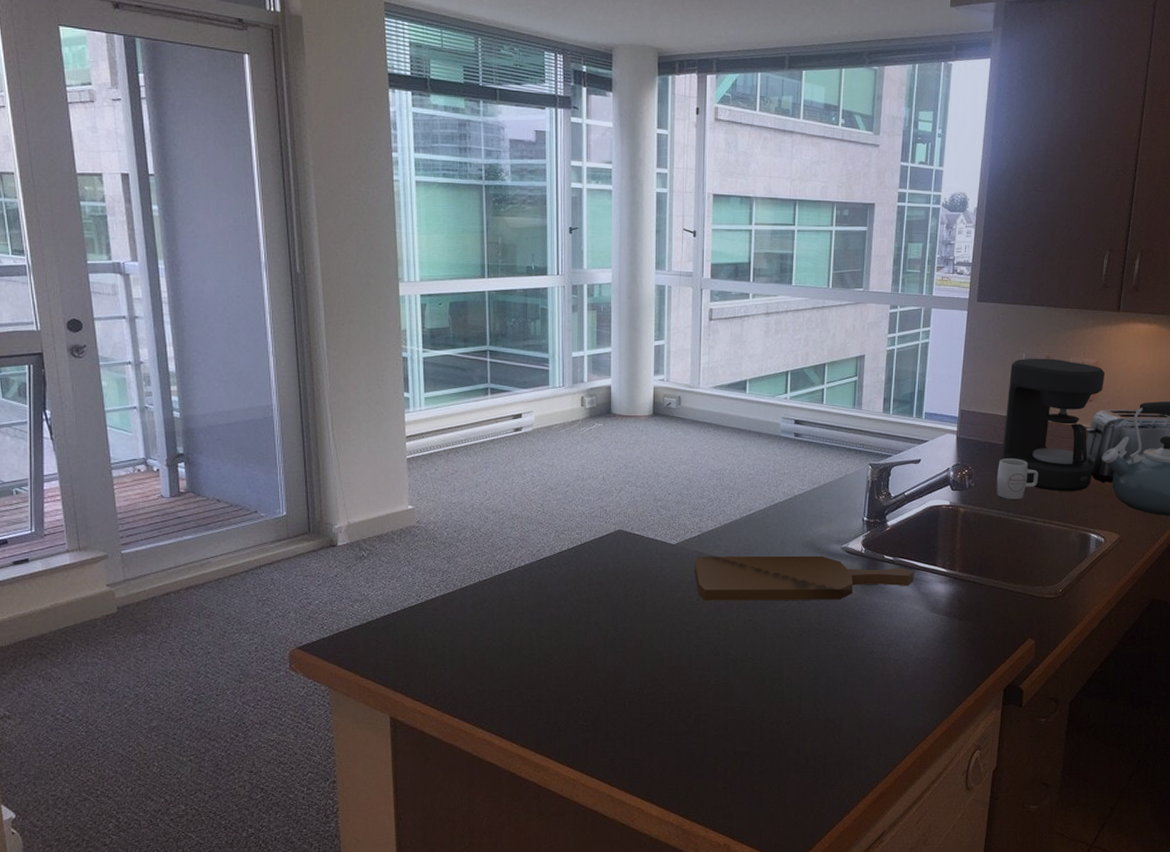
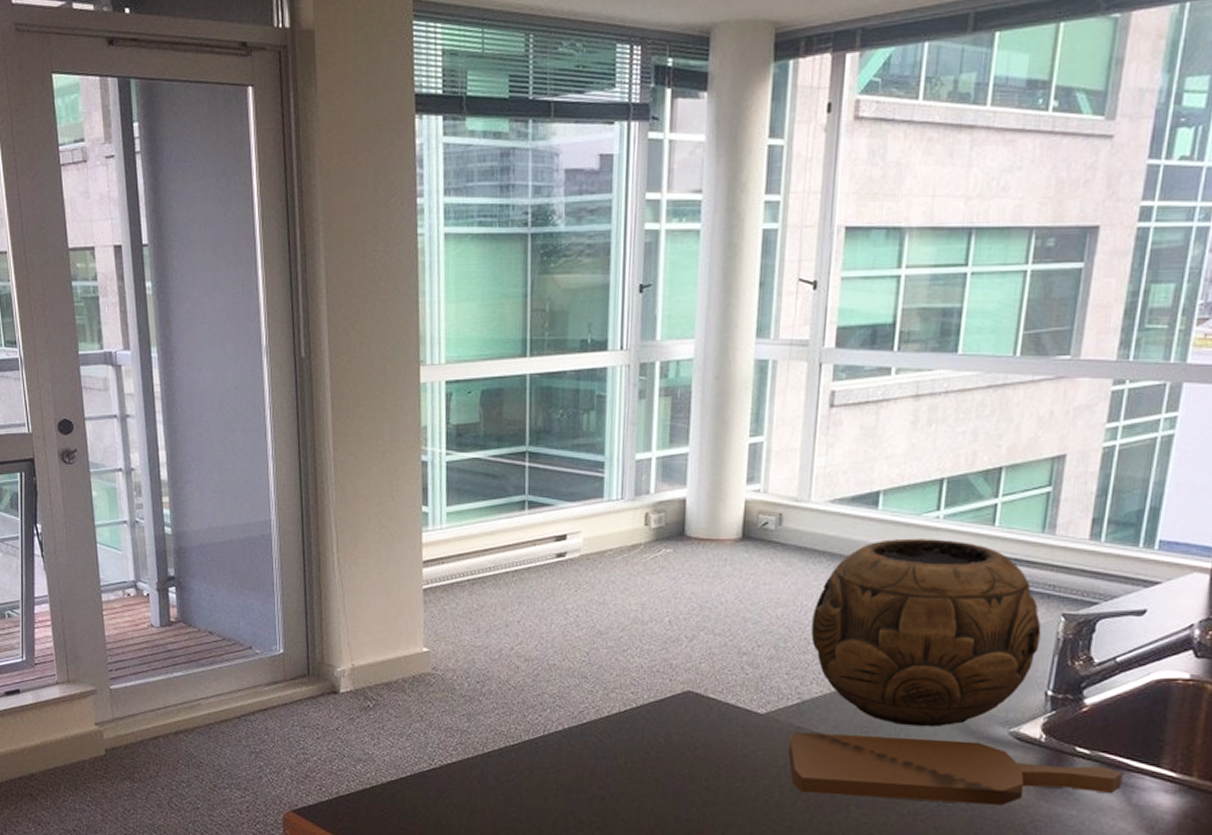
decorative bowl: none [705,413,857,547] -> present [811,538,1042,727]

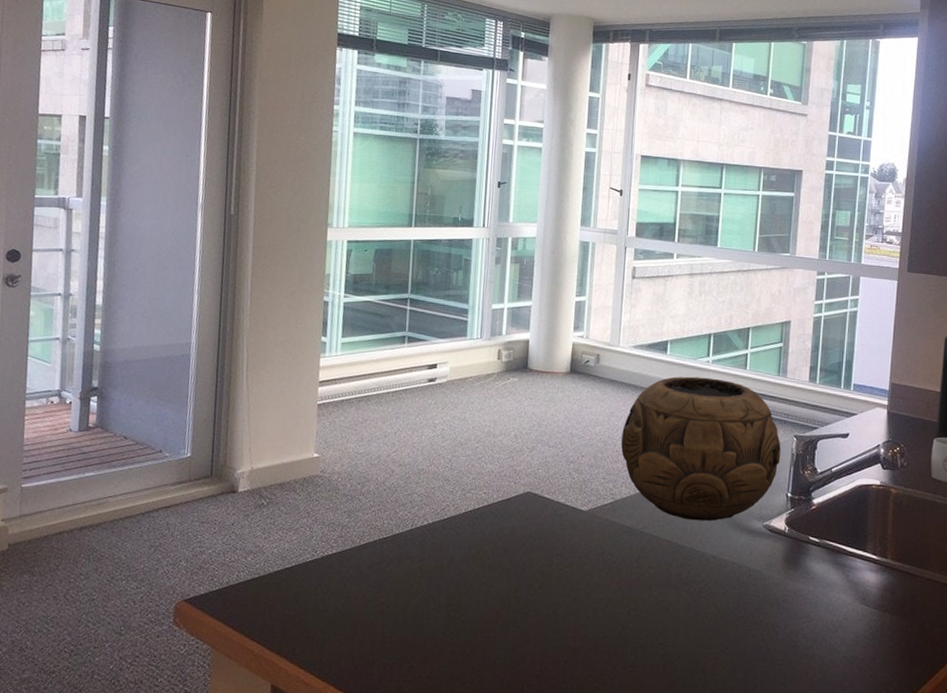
cutting board: present [788,732,1123,806] -> none [604,525,842,584]

